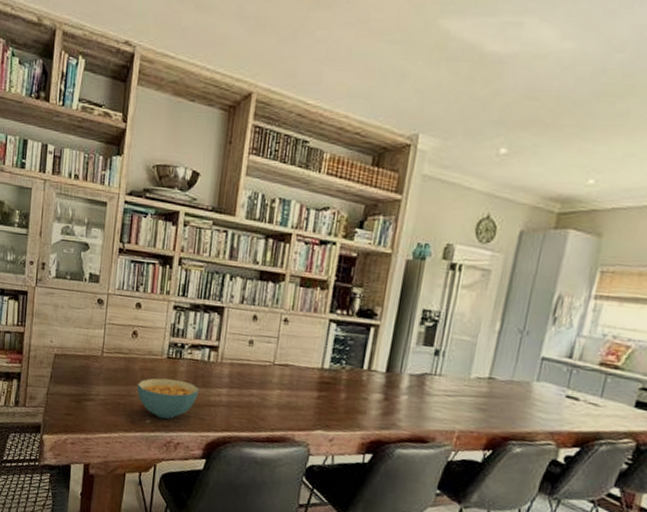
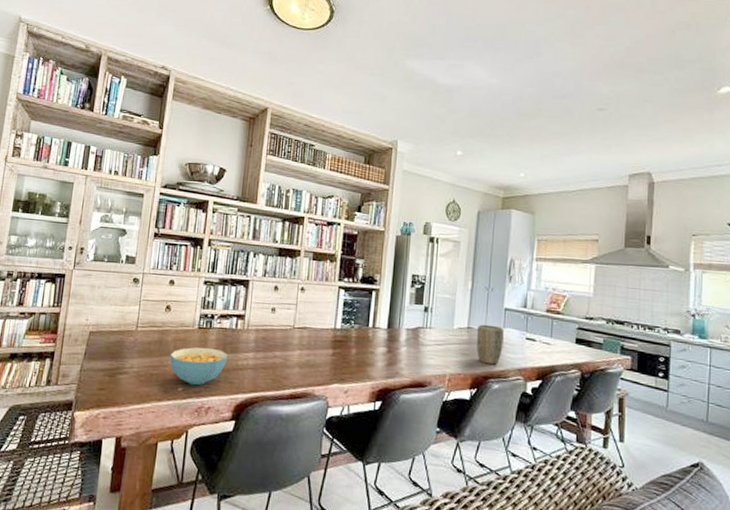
plant pot: none [497,374,537,425] -> present [477,324,504,365]

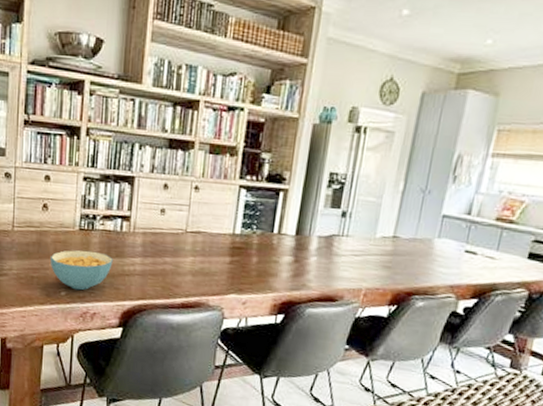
plant pot: present [477,324,504,365] -> none [401,233,439,280]

